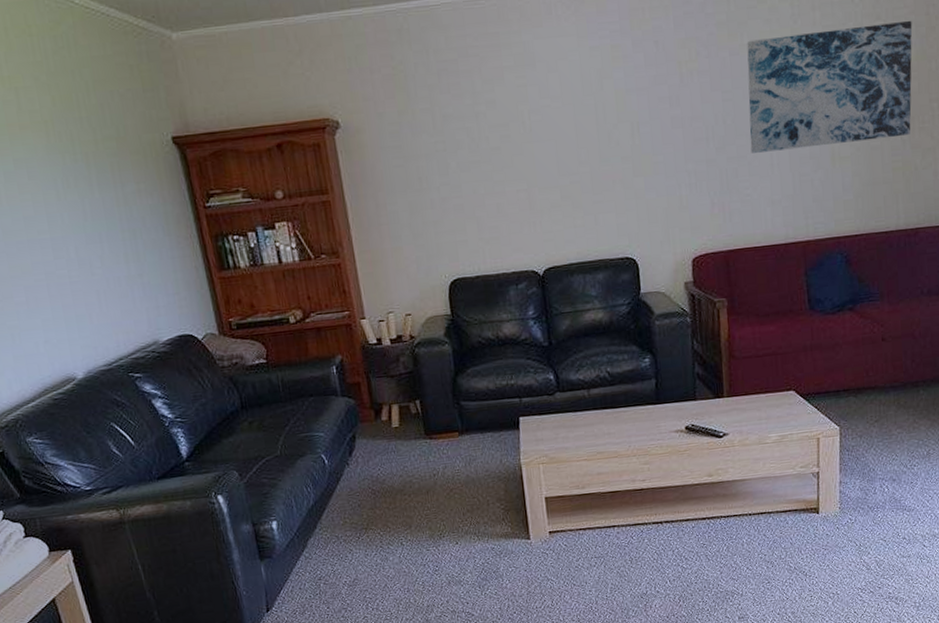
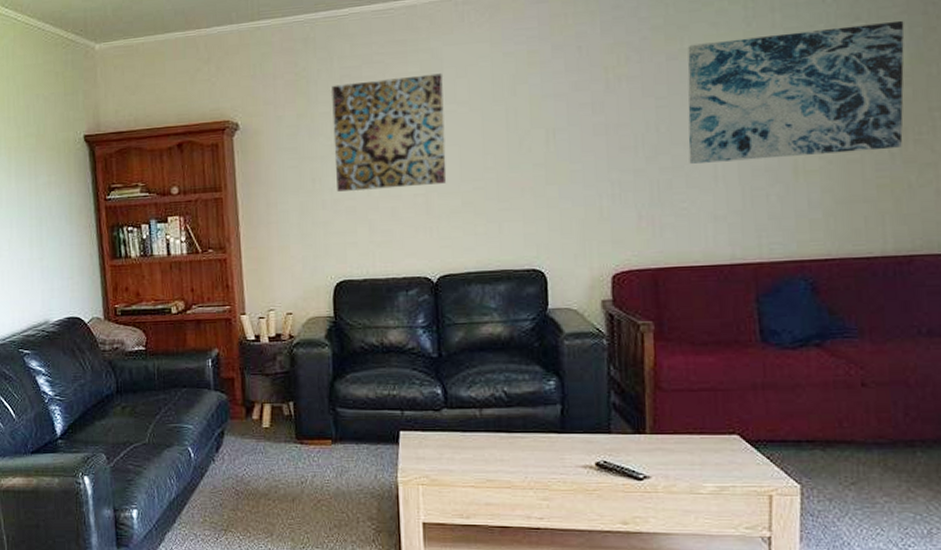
wall art: none [430,67,546,190] -> present [332,73,447,192]

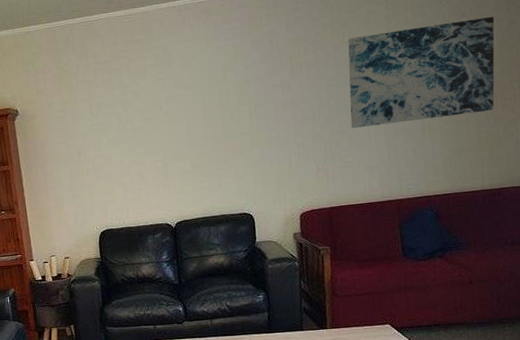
wall art: present [332,73,447,192] -> none [88,65,179,161]

